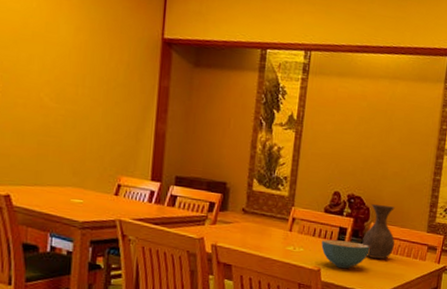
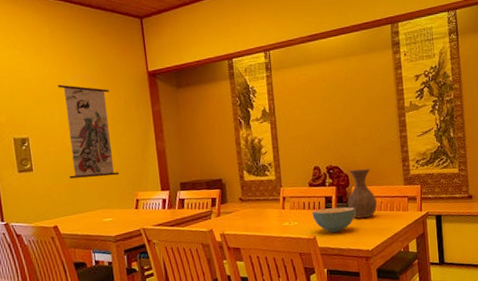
wall scroll: none [37,21,111,151] -> present [58,76,120,179]

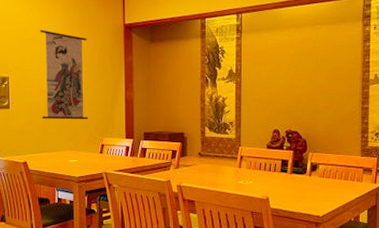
cereal bowl: present [312,207,356,233] -> none [267,171,310,196]
vase: present [347,169,377,218] -> none [303,137,332,184]

